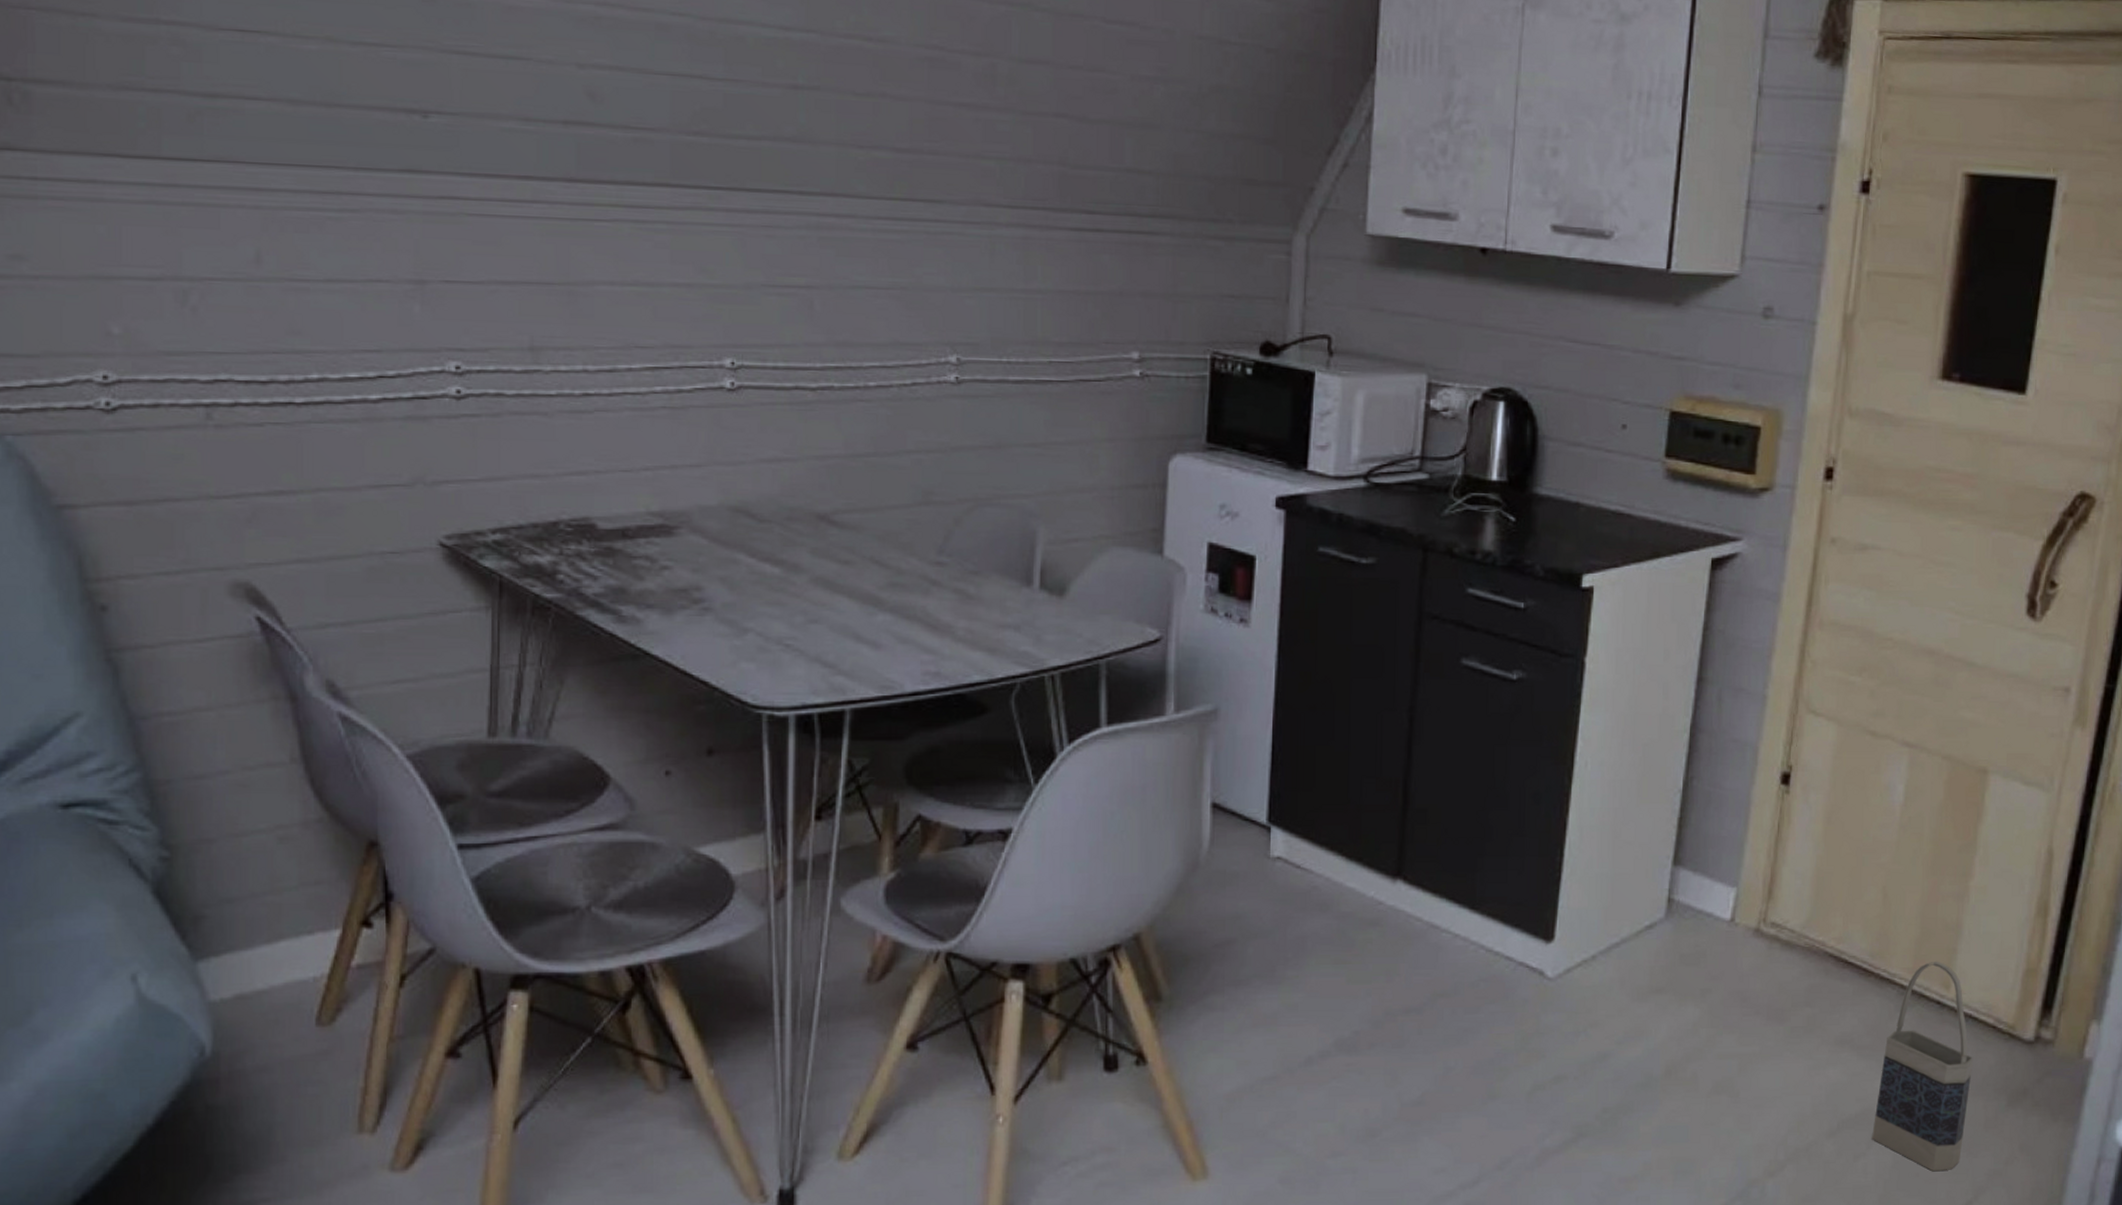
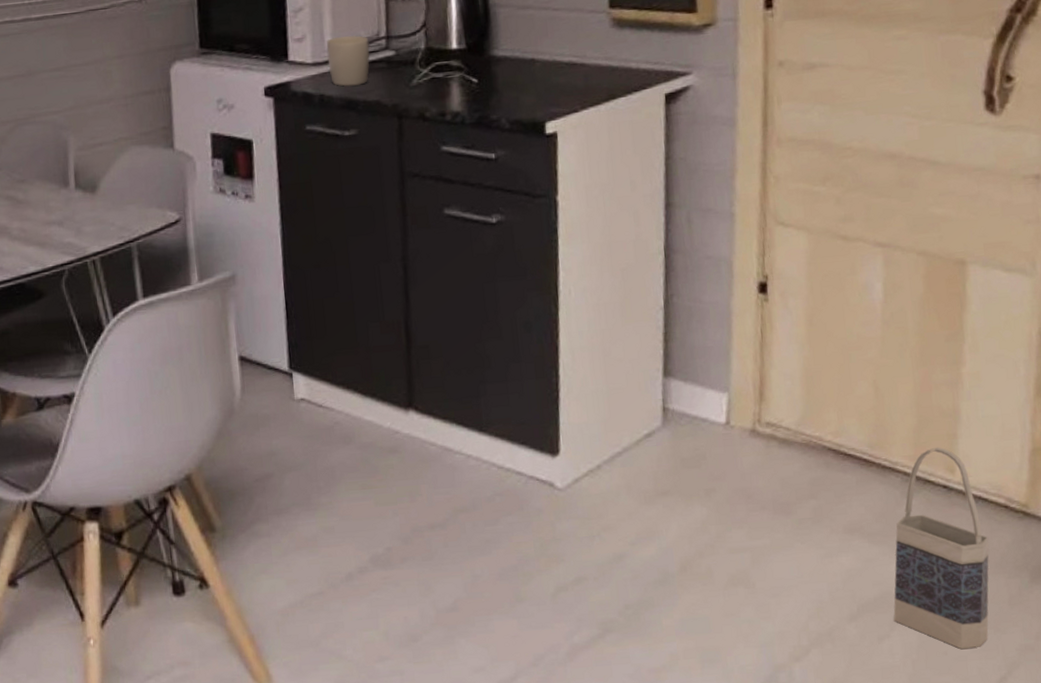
mug: none [1352,450,1401,508] -> present [326,35,371,87]

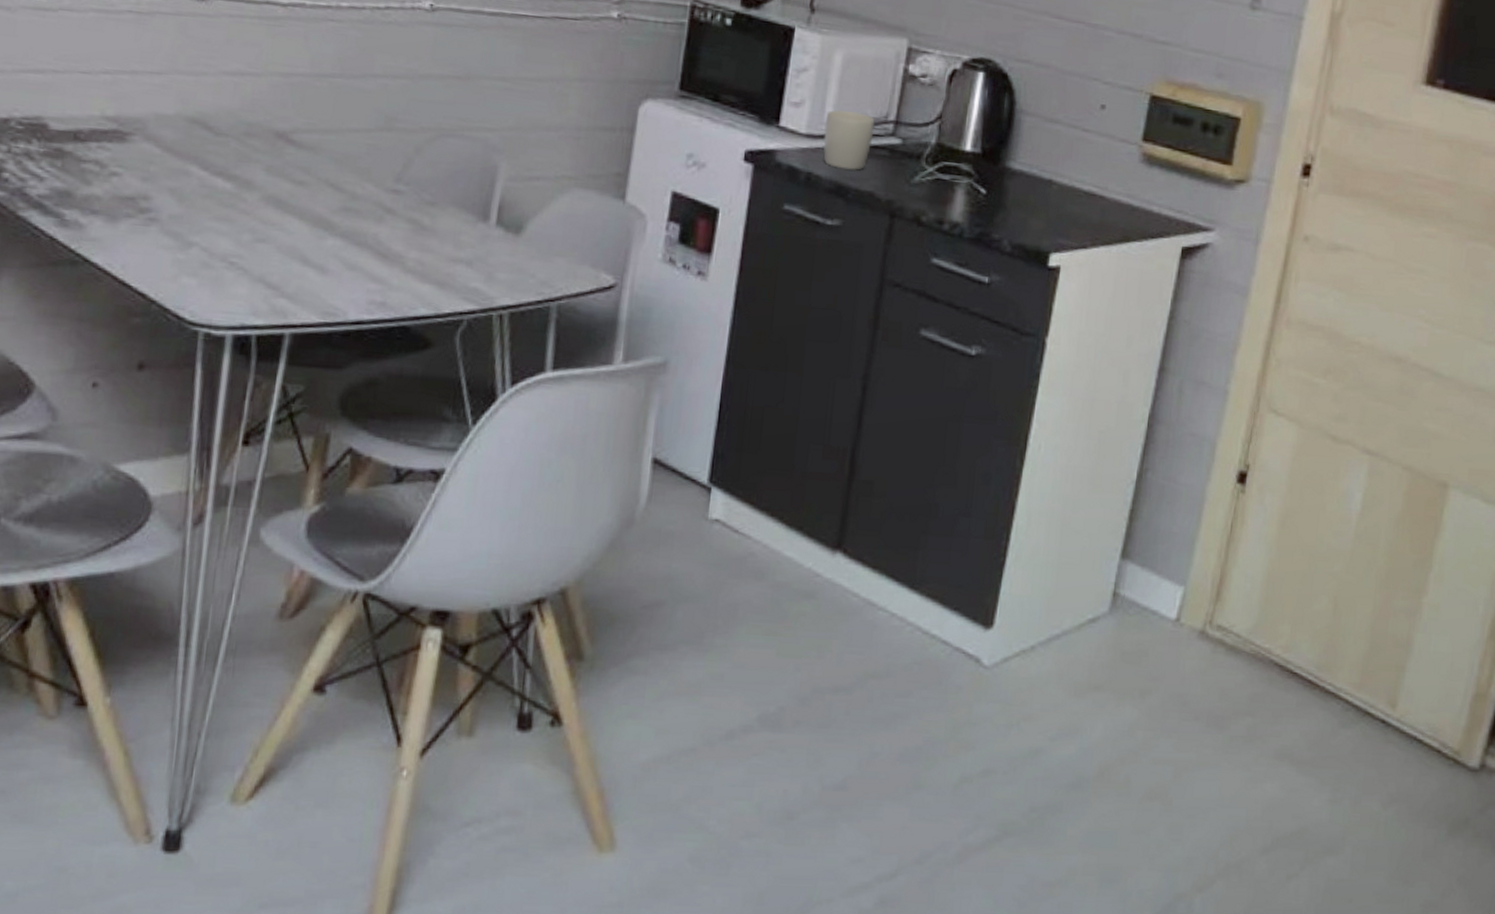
bag: present [893,447,989,650] -> none [1306,677,1416,899]

